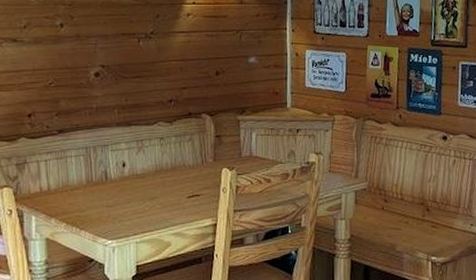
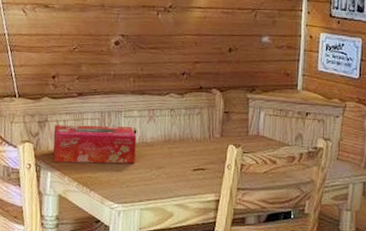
tissue box: none [35,159,126,205] -> present [53,124,137,164]

